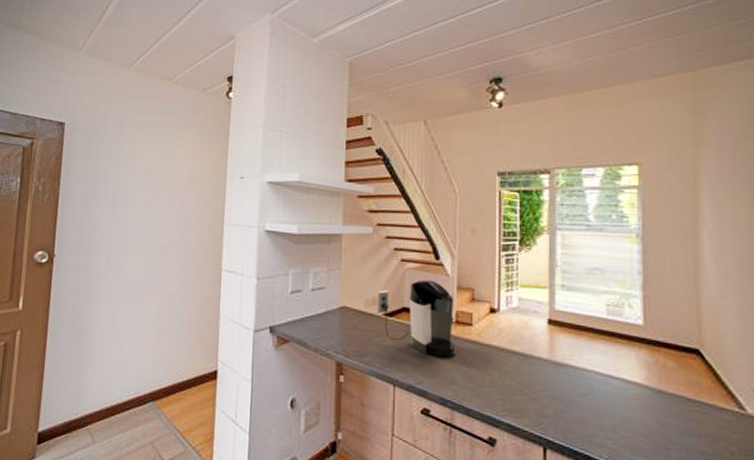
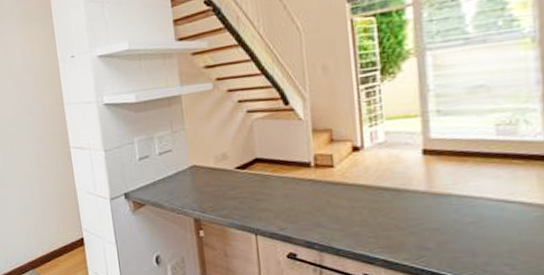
coffee maker: present [377,279,456,358] -> none [226,127,318,203]

